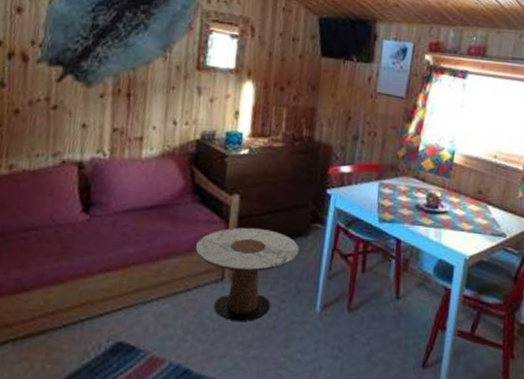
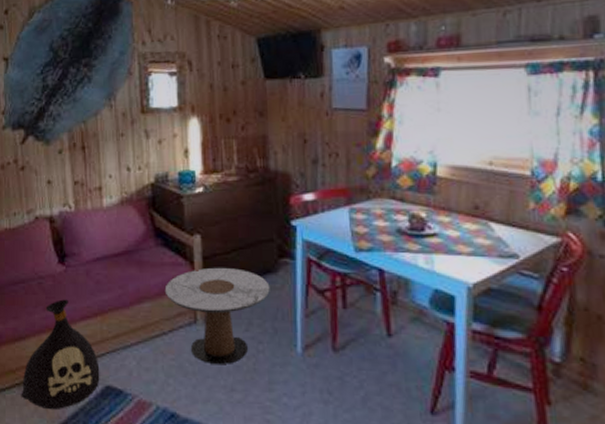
bag: none [14,250,113,368] -> present [21,299,100,410]

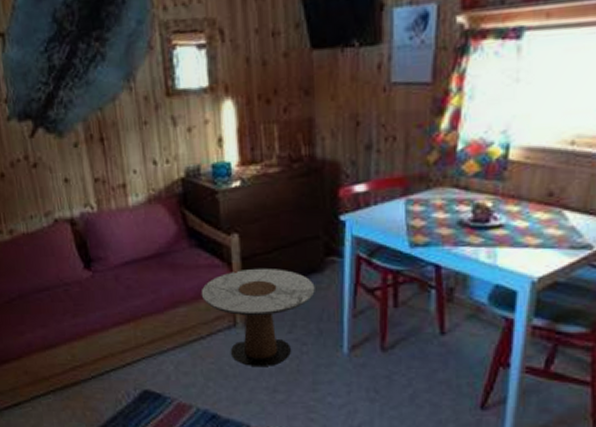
bag: present [21,299,100,410] -> none [57,306,137,415]

